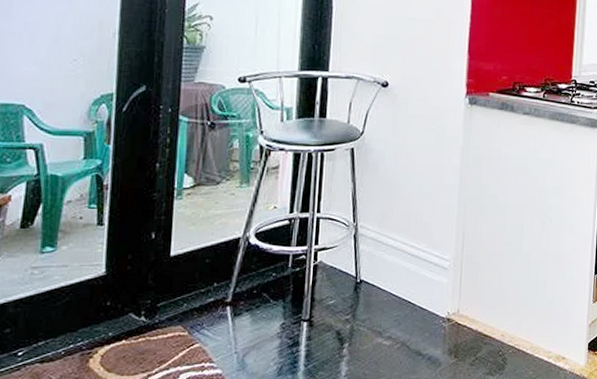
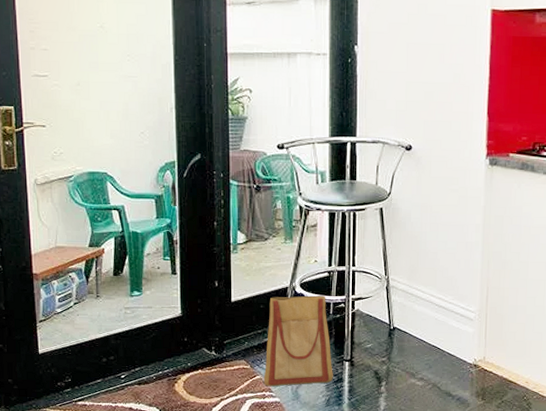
shopping bag: none [203,247,288,356] -> present [263,295,333,387]

